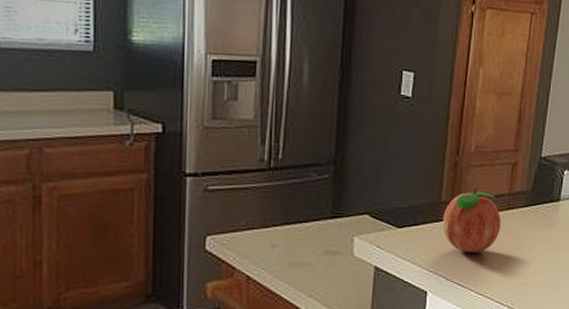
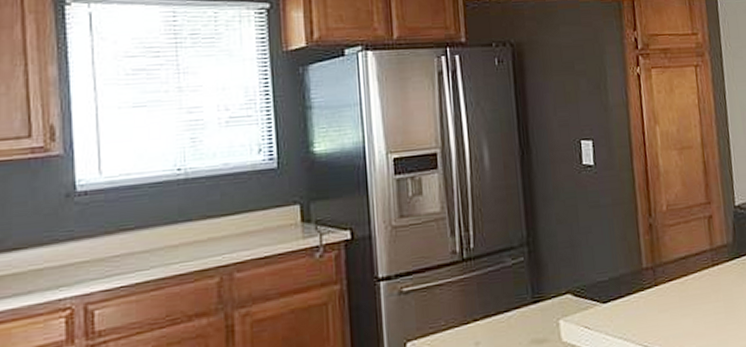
fruit: present [442,185,501,253] -> none [647,245,710,320]

